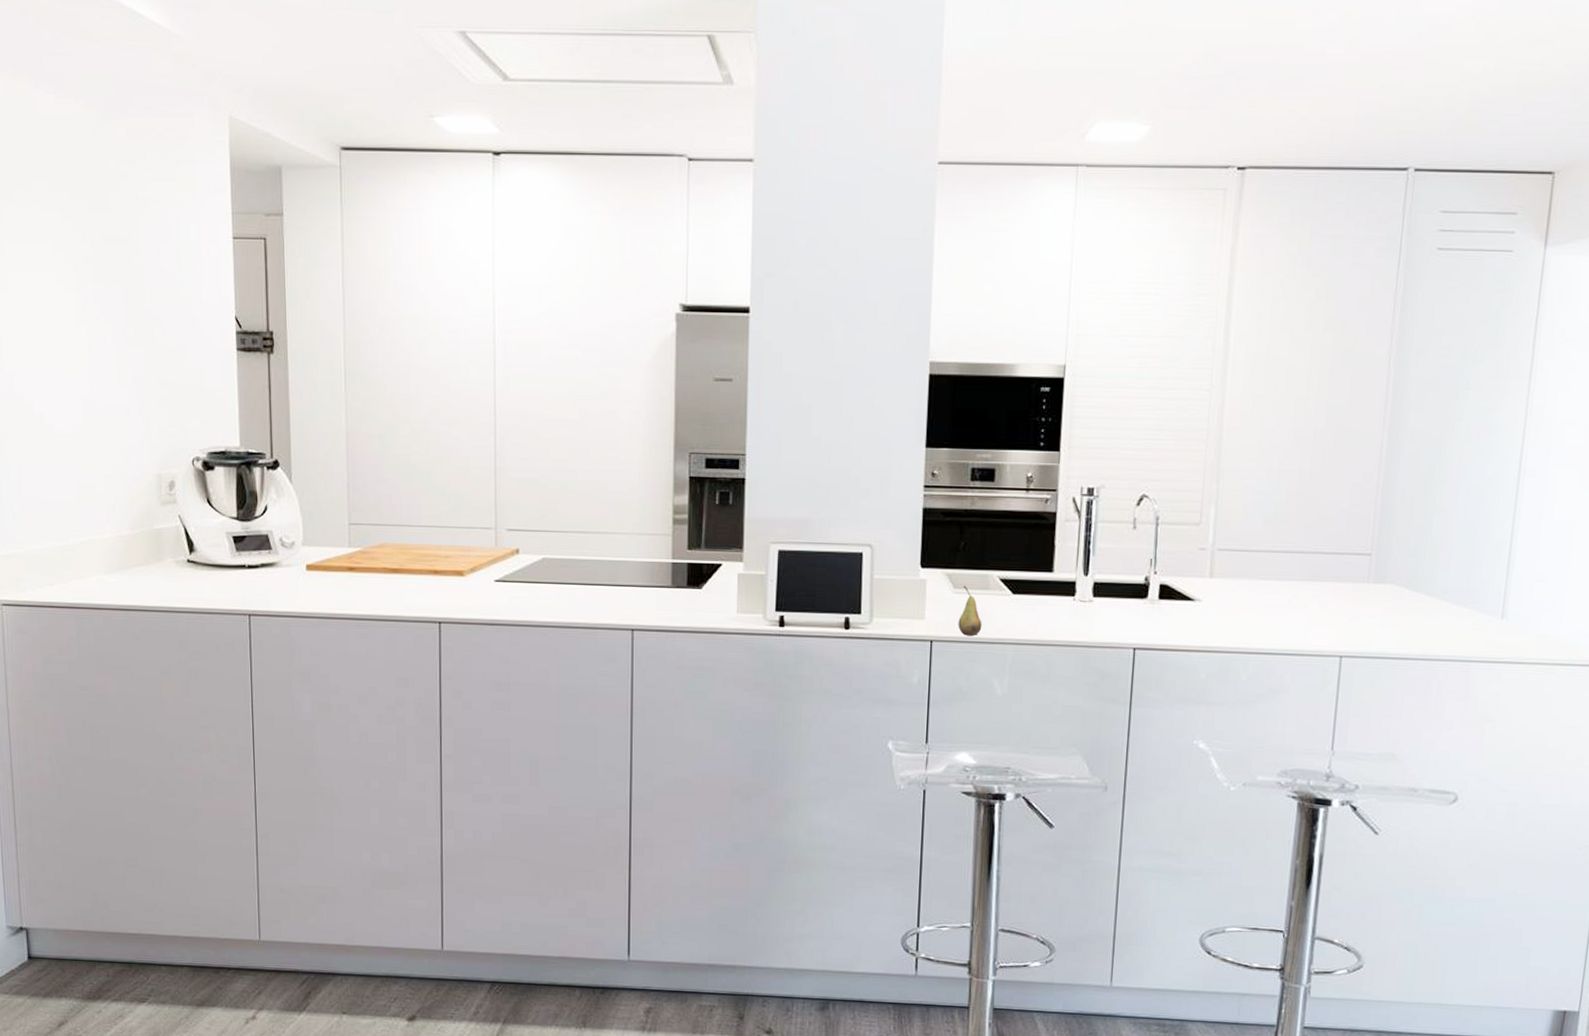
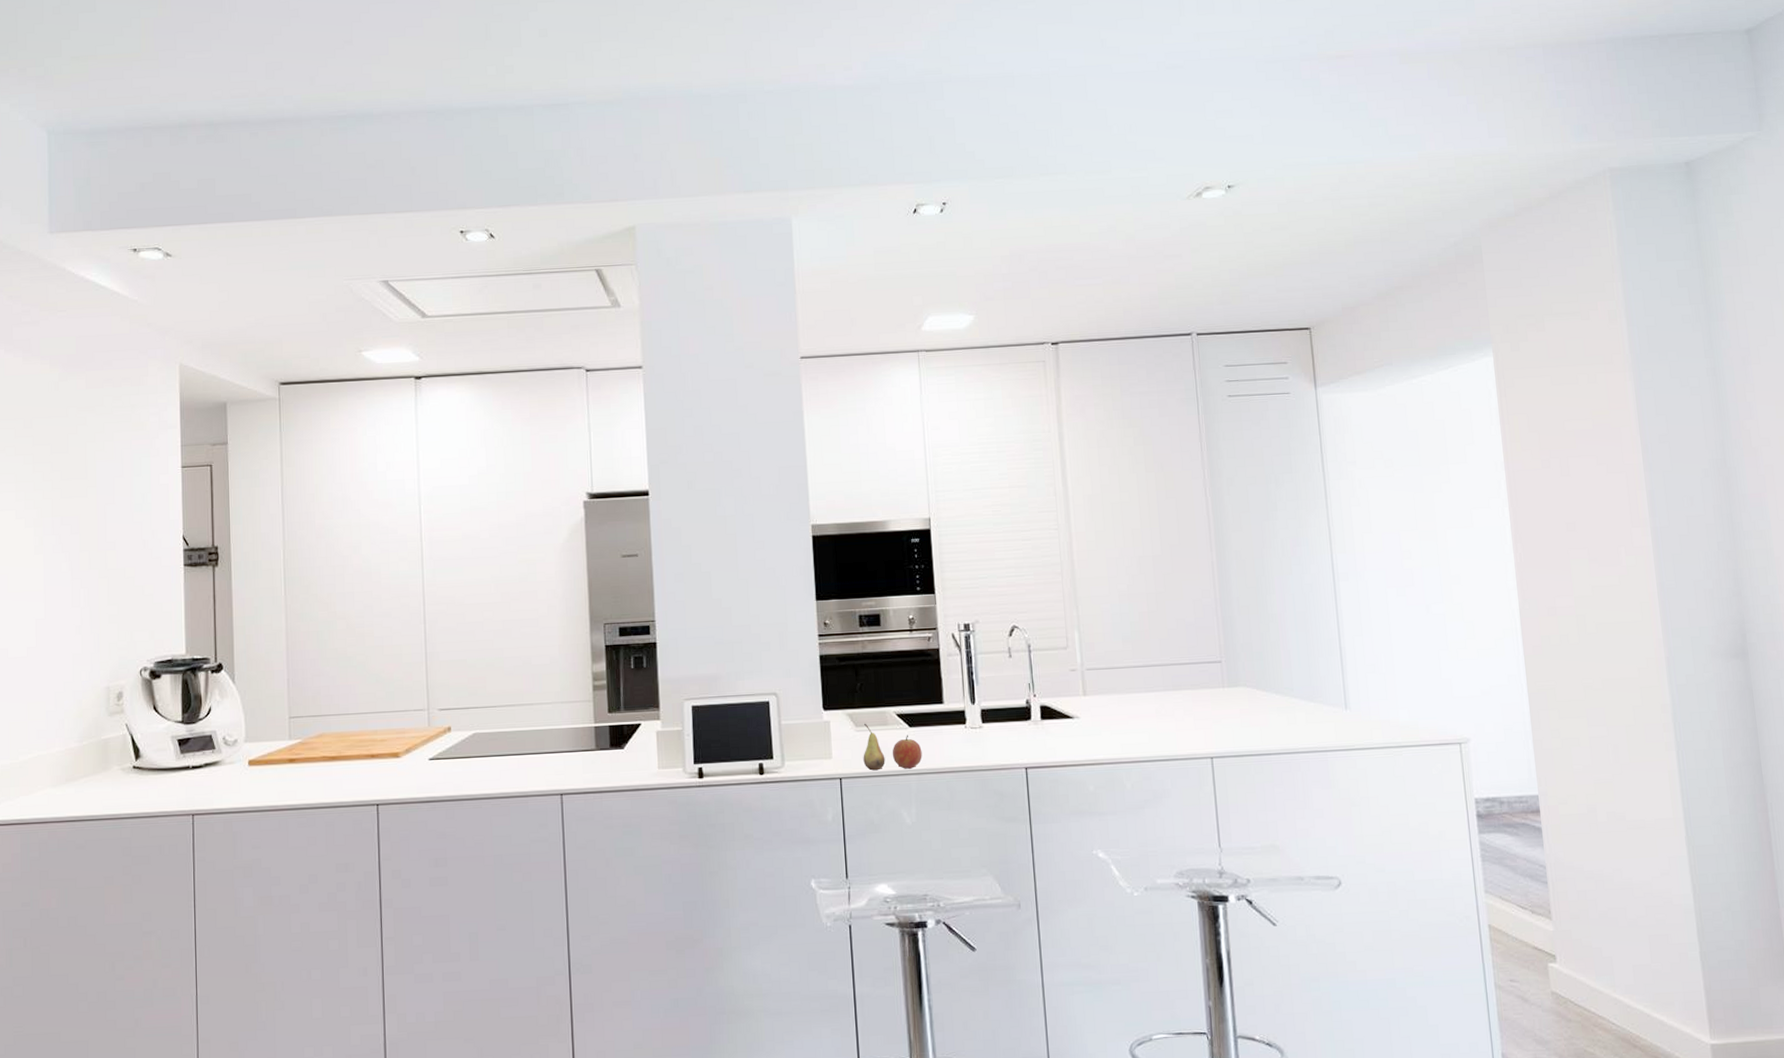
fruit: none [990,602,1023,639] -> present [892,735,922,770]

